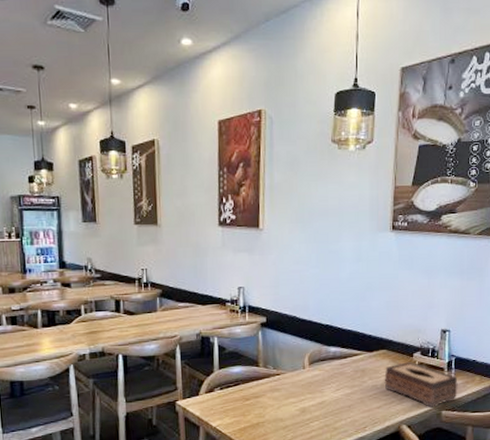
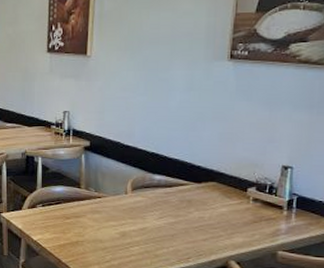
tissue box: present [384,361,458,408] -> none [212,195,299,247]

